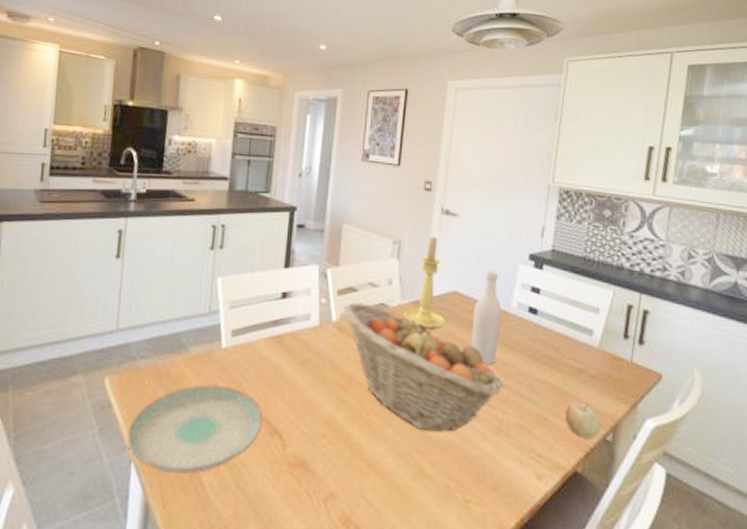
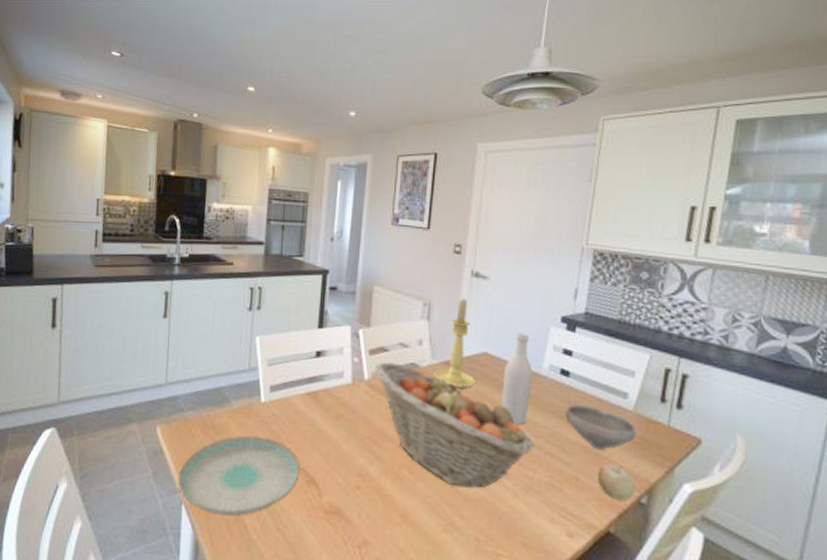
bowl: none [533,342,602,388] -> present [565,404,637,450]

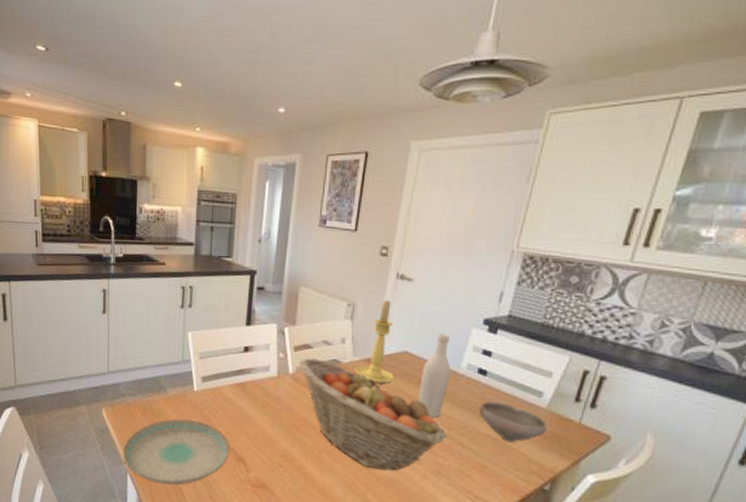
fruit: present [598,464,634,500] -> none [505,455,540,487]

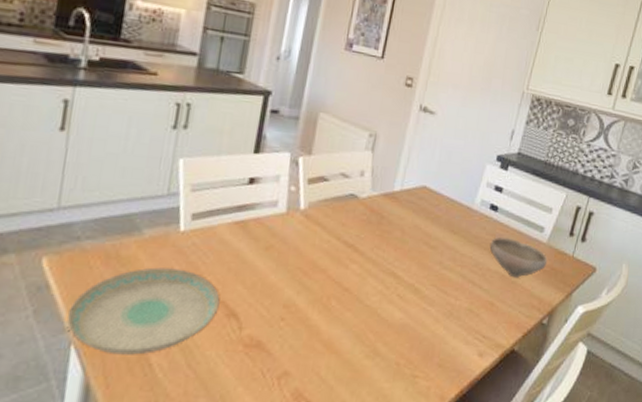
fruit basket: present [299,358,447,471] -> none [312,192,460,316]
candle holder: present [354,300,395,385] -> none [372,132,414,221]
wine bottle: present [417,333,451,418] -> none [433,168,466,256]

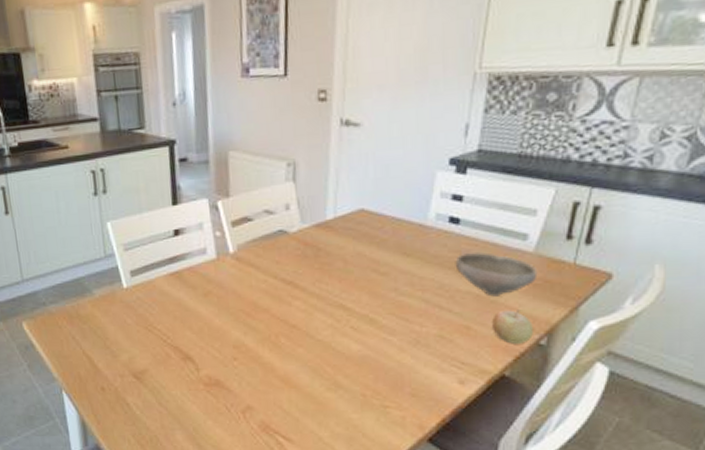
plate: present [67,267,220,355] -> none [53,321,174,397]
fruit: none [510,291,540,322] -> present [492,309,533,344]

